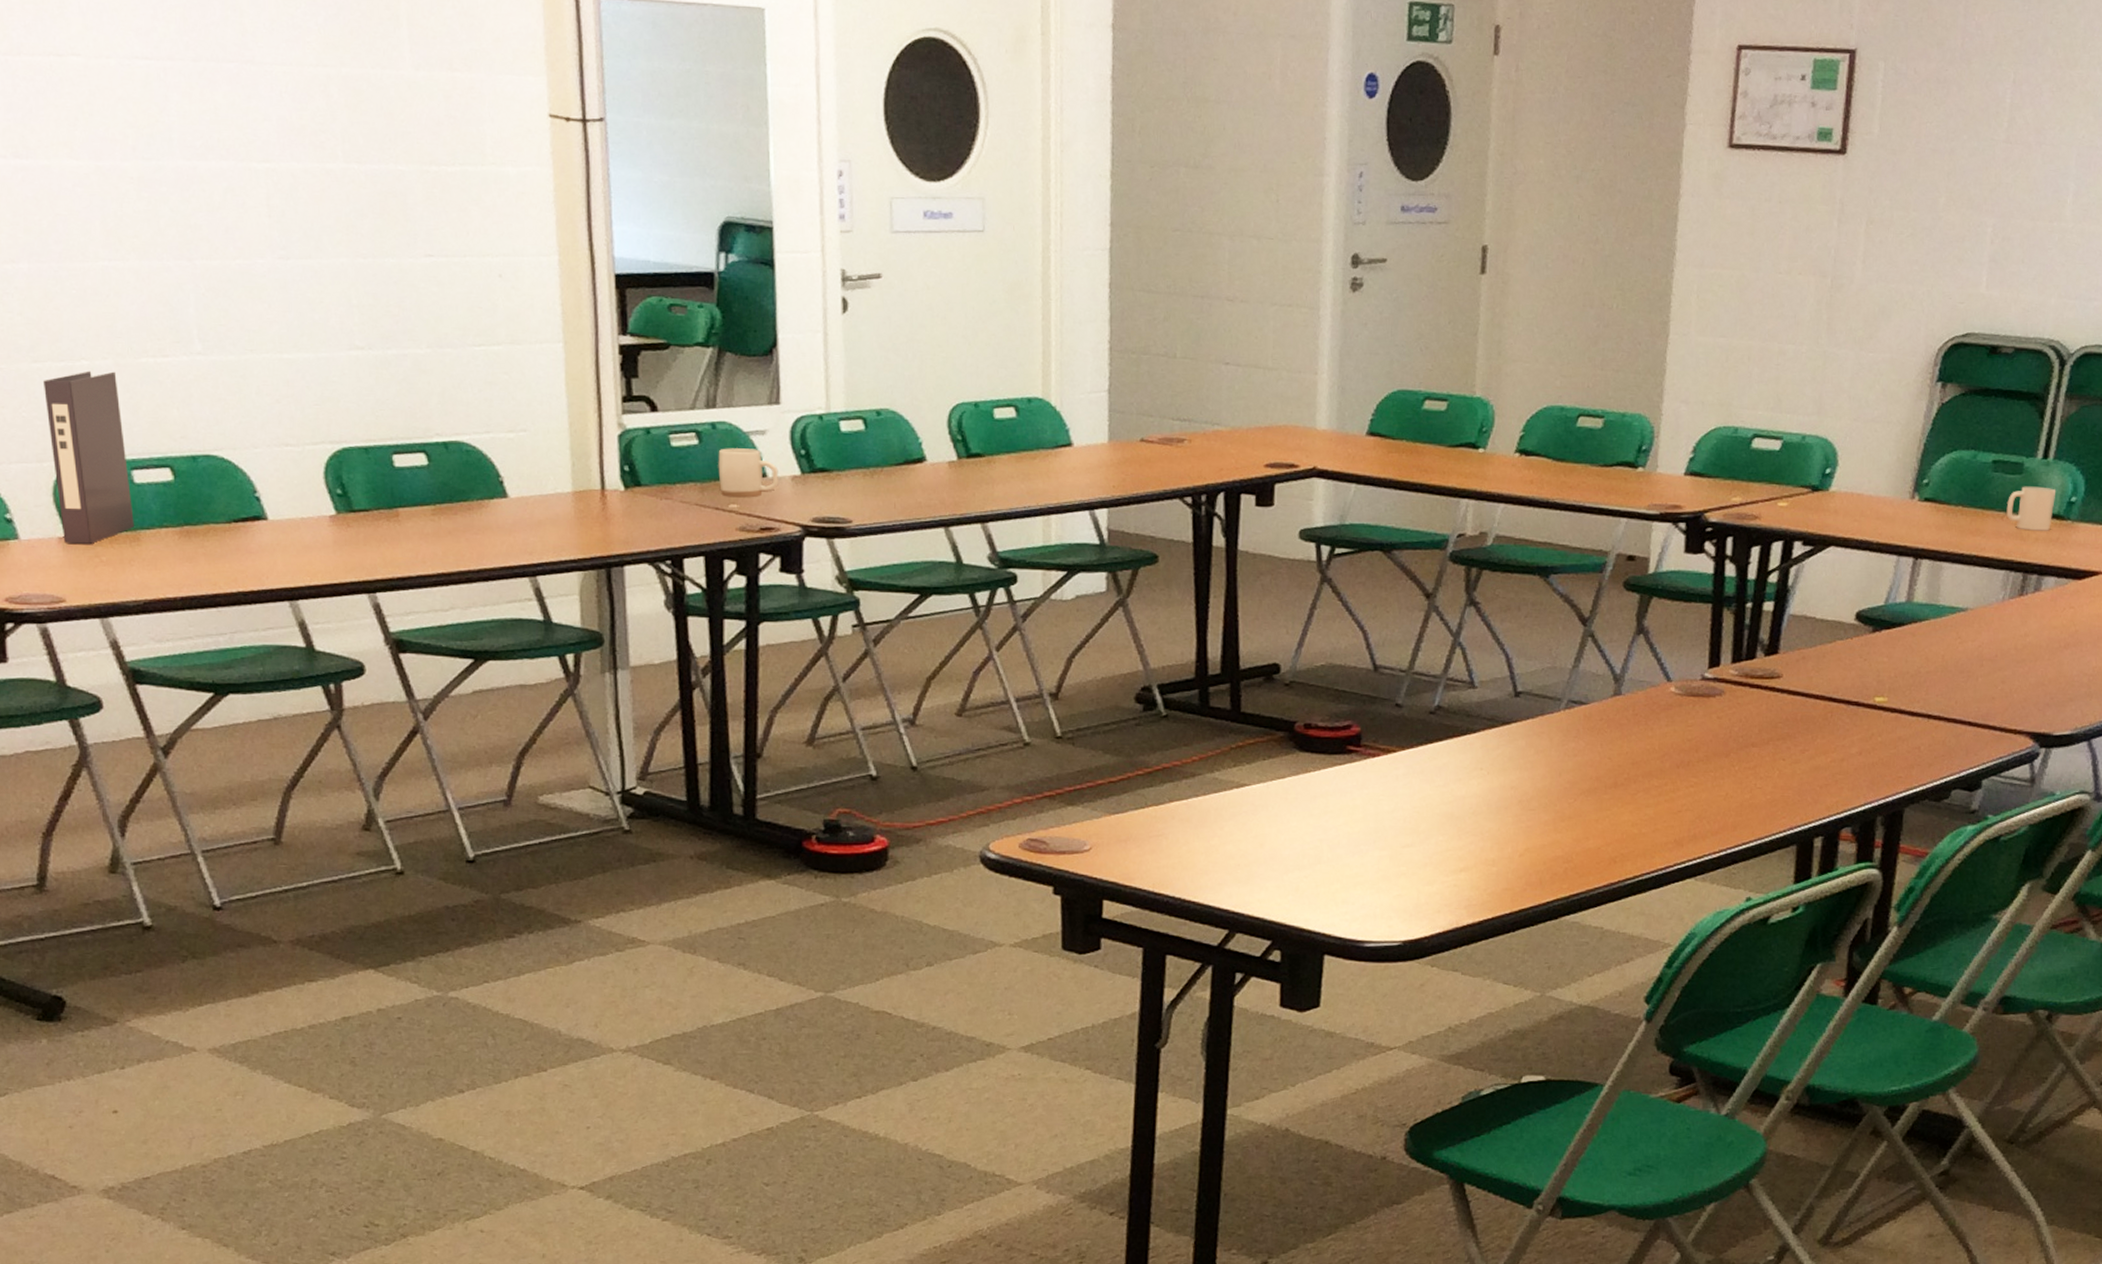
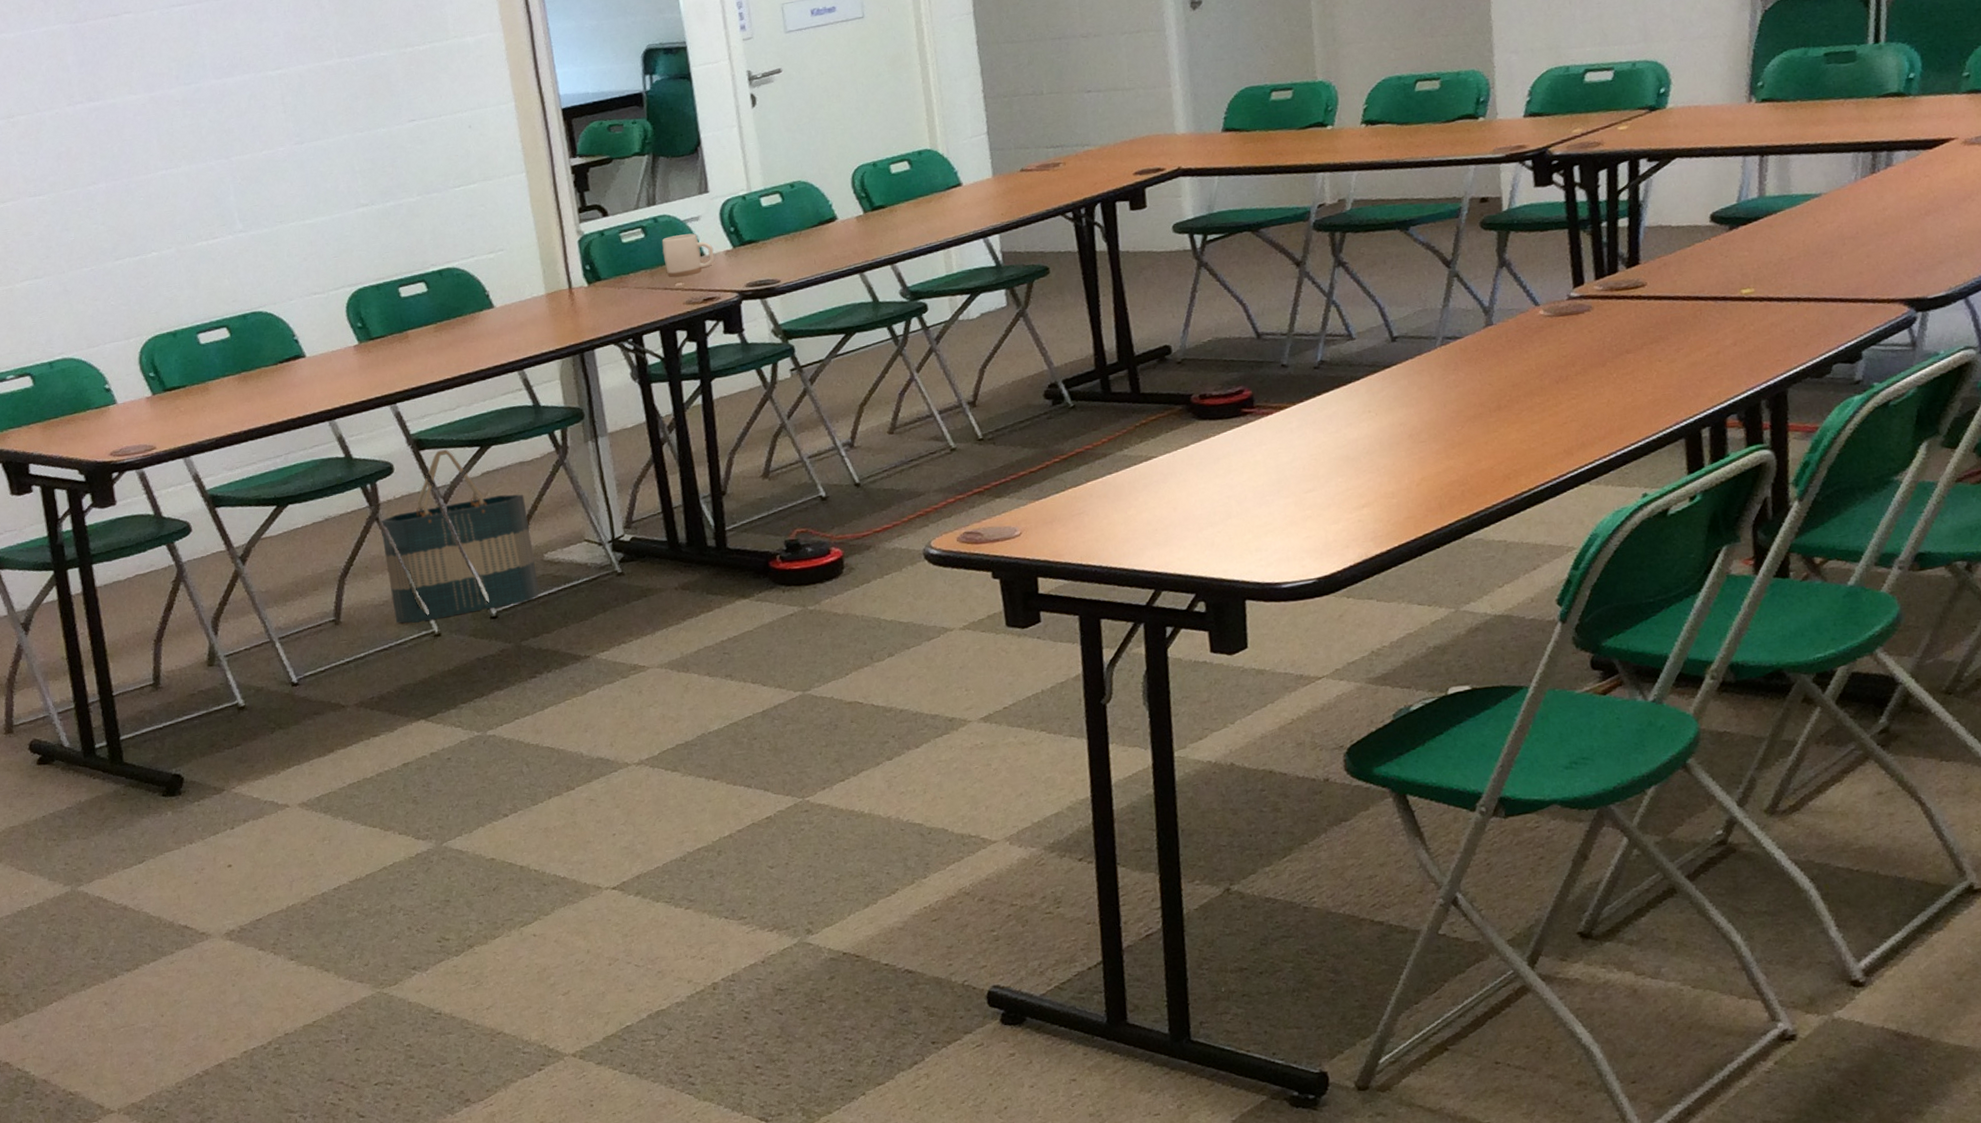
binder: present [42,370,134,544] -> none [124,257,203,401]
tote bag: none [341,656,529,855] -> present [379,449,540,623]
mug: present [2006,486,2056,531] -> none [1844,69,1894,113]

